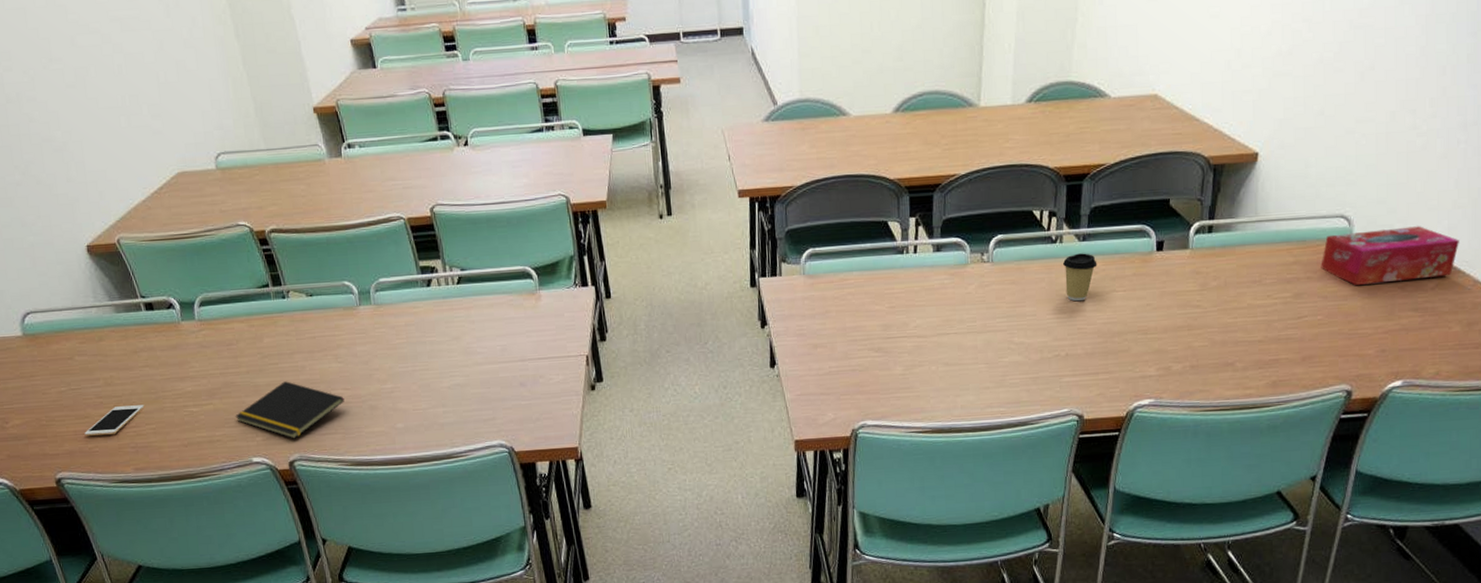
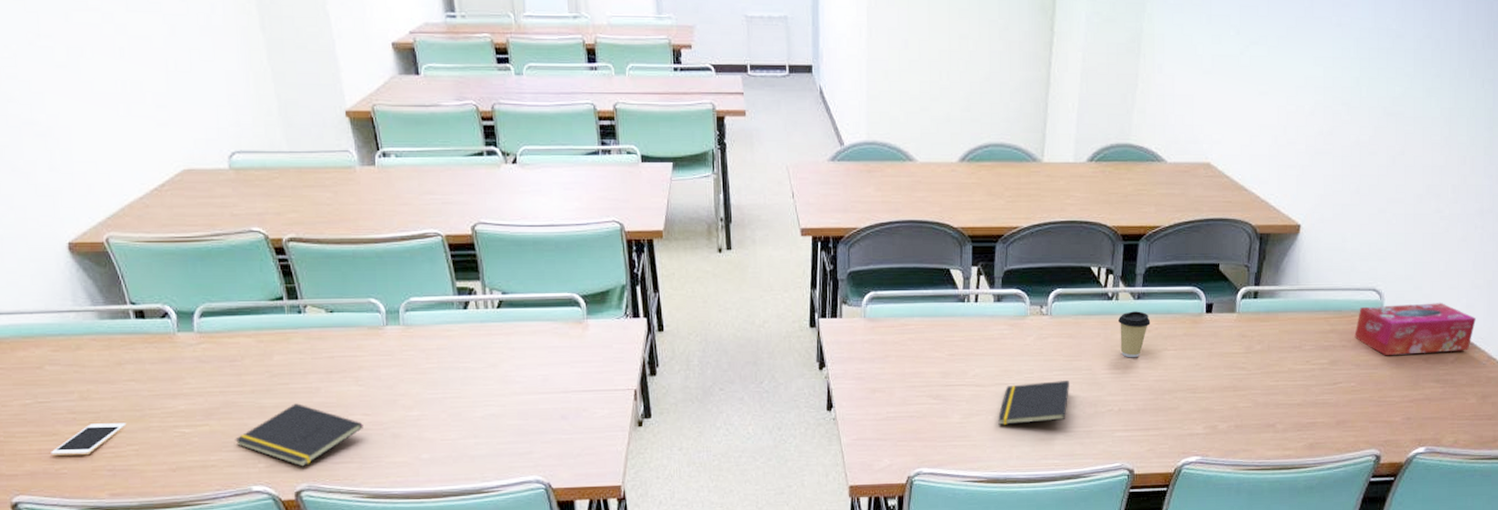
notepad: none [941,327,1014,375] -> present [998,381,1069,425]

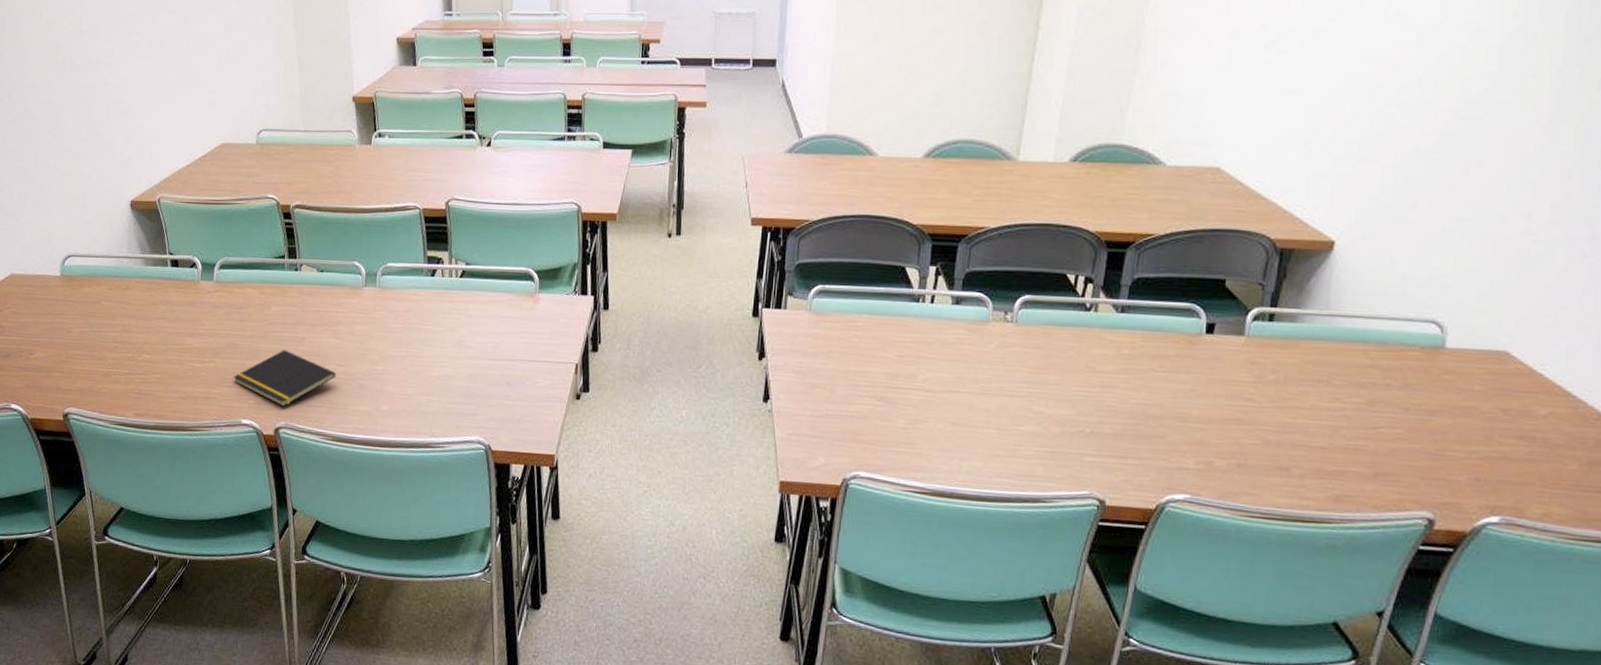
cell phone: present [51,423,127,456] -> none [96,352,154,378]
notepad: present [998,381,1069,425] -> none [948,393,1033,437]
coffee cup: present [1117,311,1151,358] -> none [1095,325,1136,377]
tissue box: present [1354,303,1476,356] -> none [1403,340,1581,405]

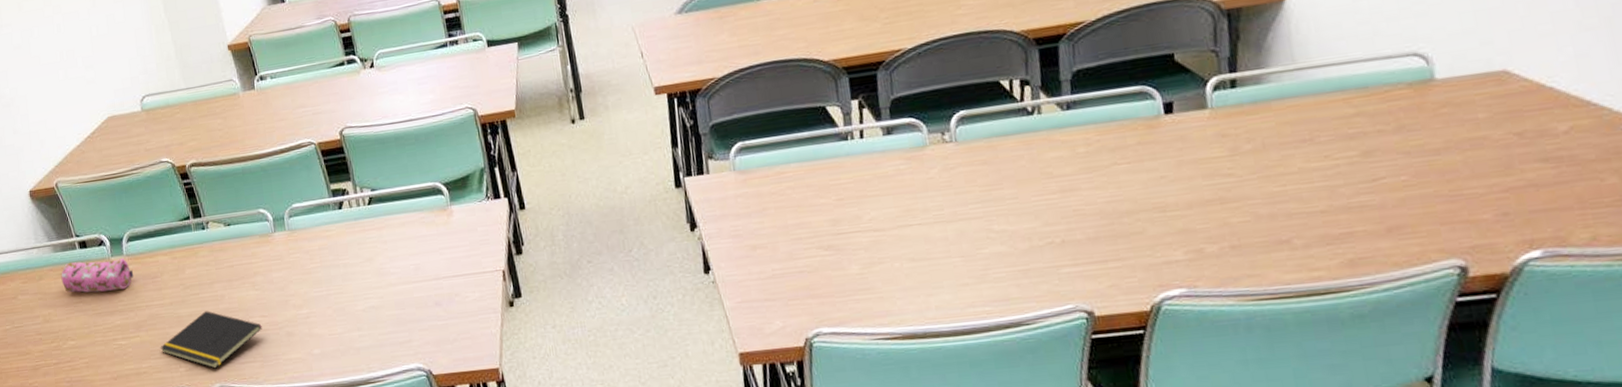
pencil case: none [147,278,220,314] -> present [61,258,134,293]

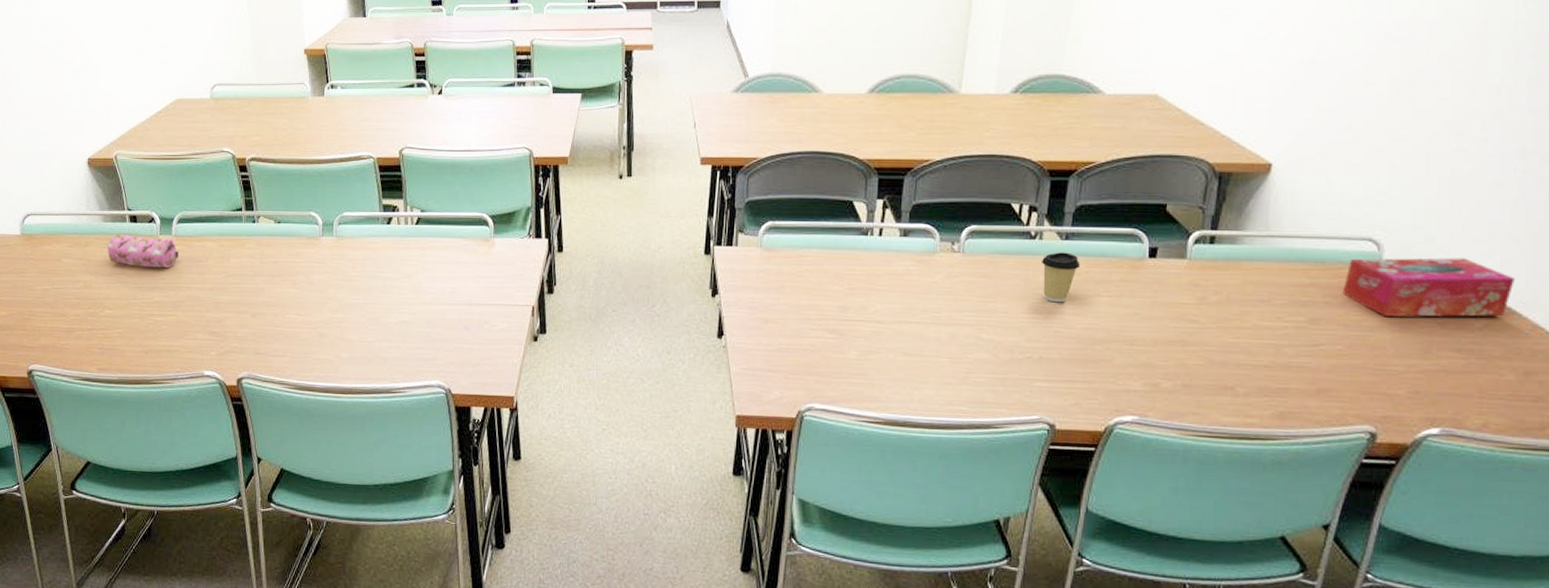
notepad: present [160,311,262,369] -> none [194,301,296,357]
coffee cup: none [1044,123,1090,179] -> present [1041,252,1080,303]
tissue box: none [1394,57,1596,137] -> present [1342,257,1514,317]

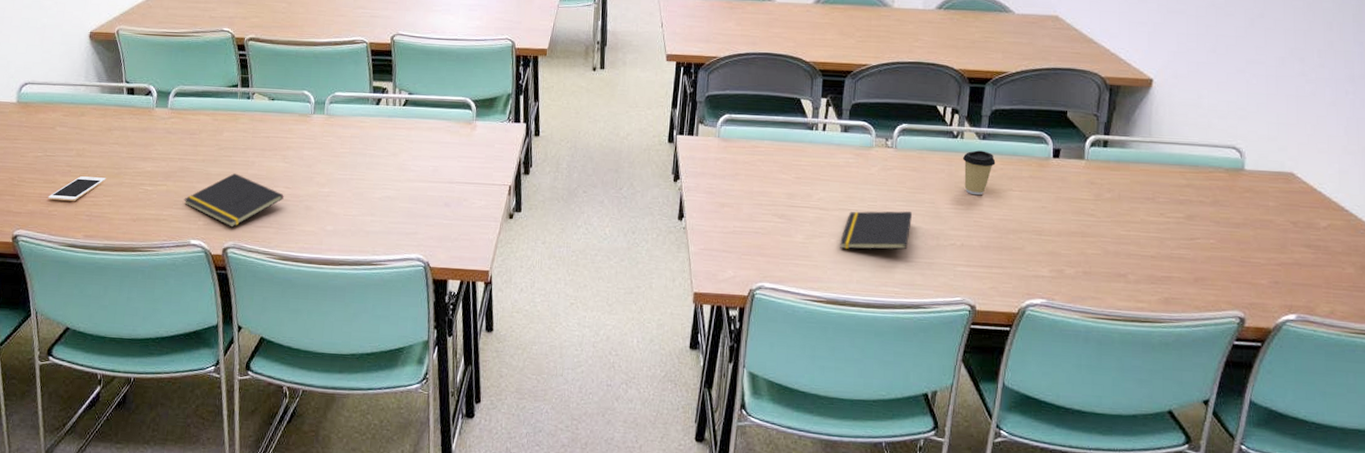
cell phone: none [59,308,115,334] -> present [48,176,106,201]
pencil case: present [107,234,180,268] -> none [102,105,174,139]
notepad: none [194,301,296,357] -> present [184,173,284,228]
notepad: none [899,322,982,366] -> present [840,211,912,250]
tissue box: present [1342,257,1514,317] -> none [1213,164,1350,218]

